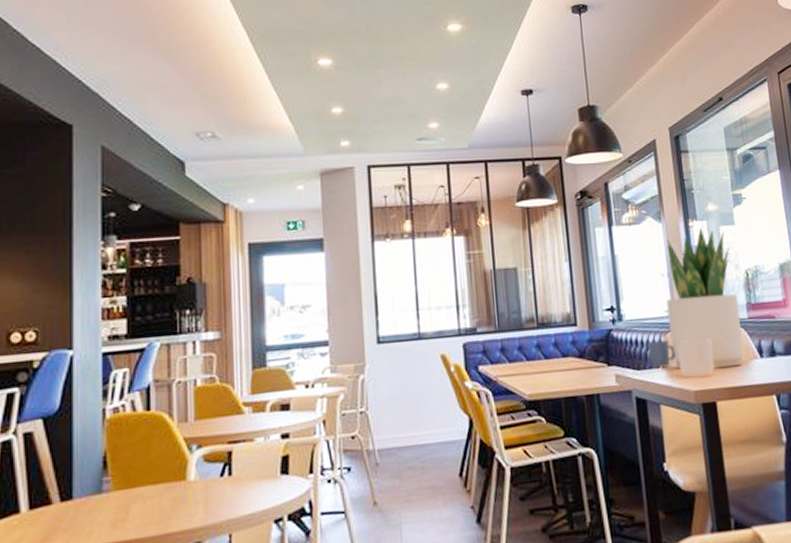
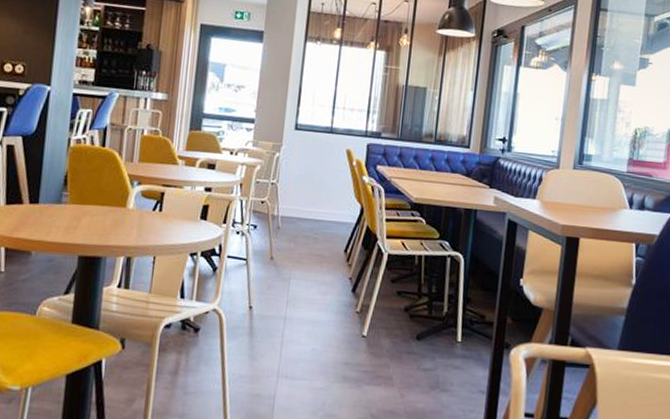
mug: present [647,340,676,369] -> none [527,174,553,200]
planter: present [666,227,743,369] -> none [550,83,625,212]
mug: present [677,338,715,378] -> none [553,179,588,216]

